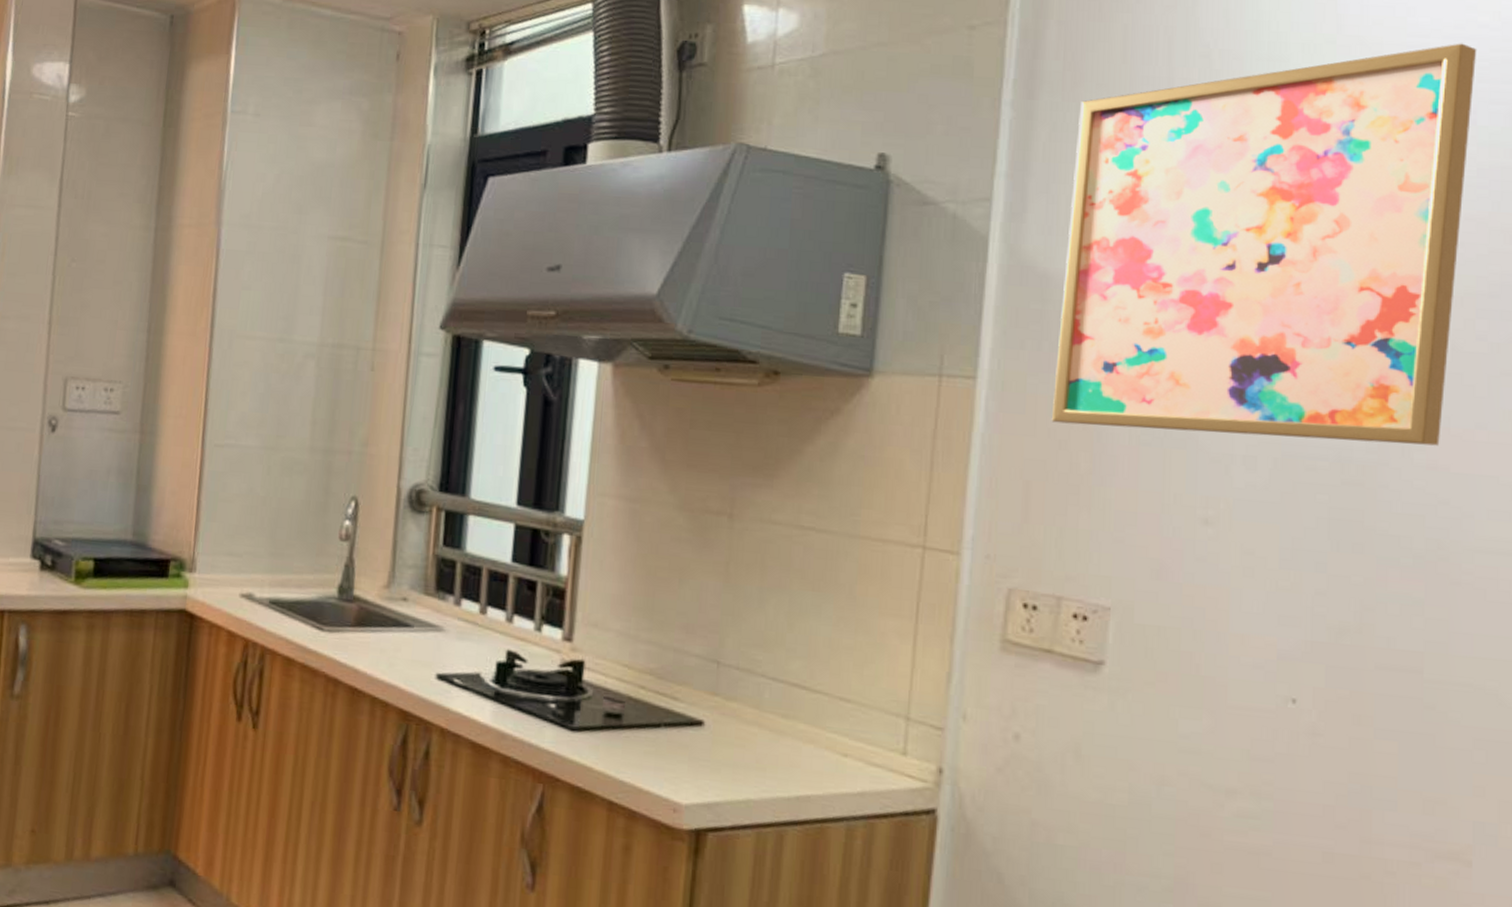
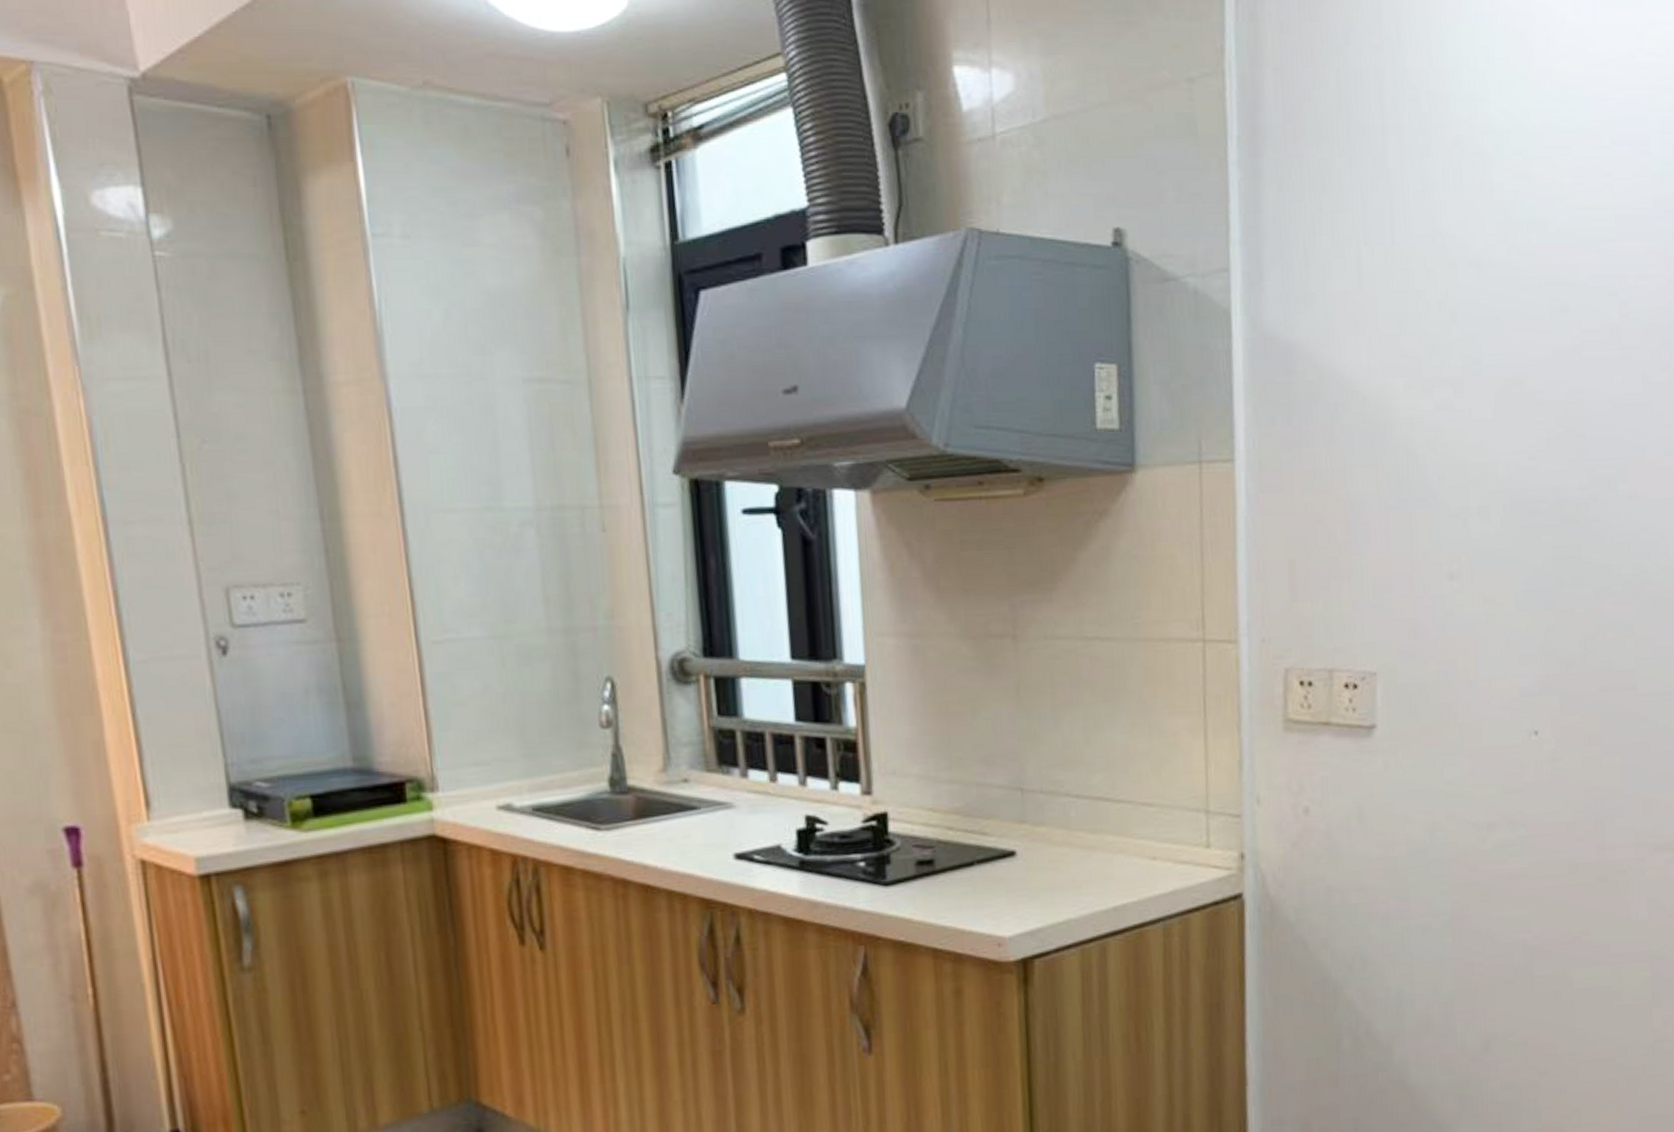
wall art: present [1051,43,1477,446] -> none [1303,72,1647,497]

